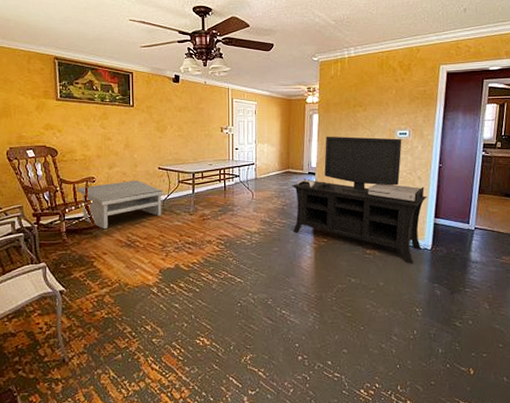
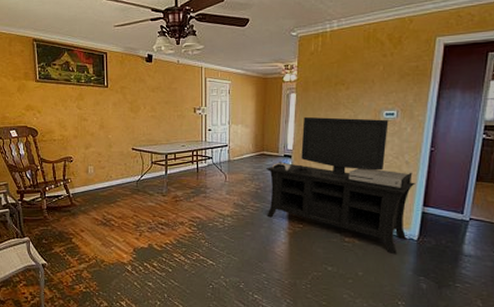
coffee table: present [77,181,163,230] -> none [56,161,137,208]

